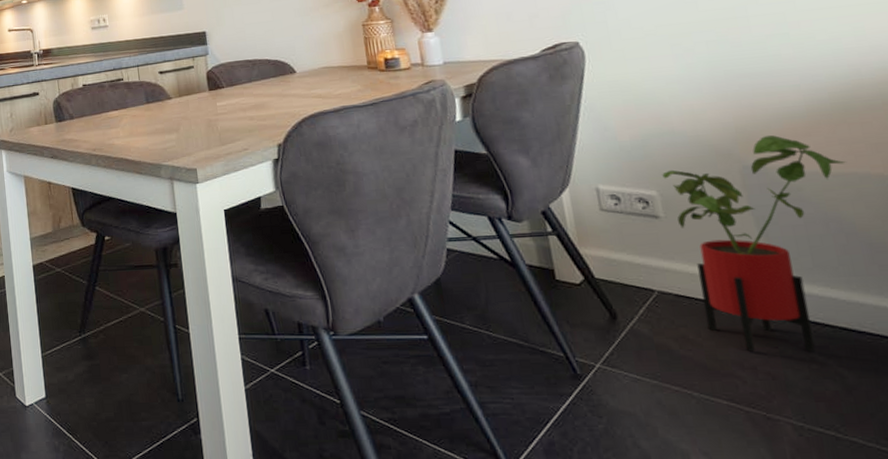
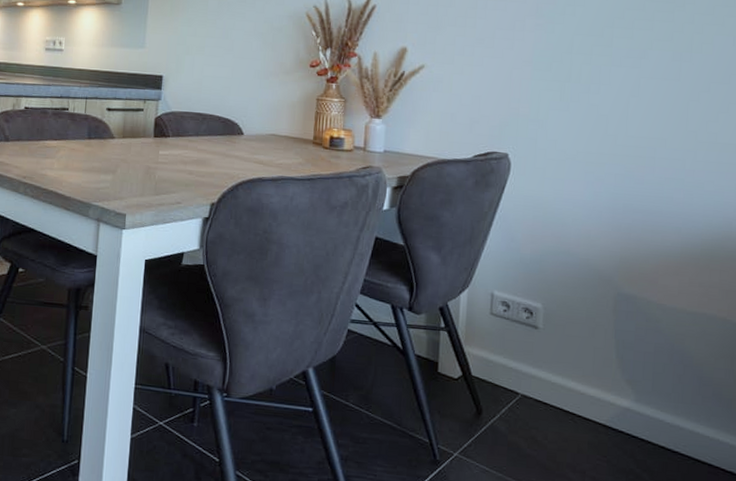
house plant: present [662,135,846,352] -> none [550,269,700,464]

